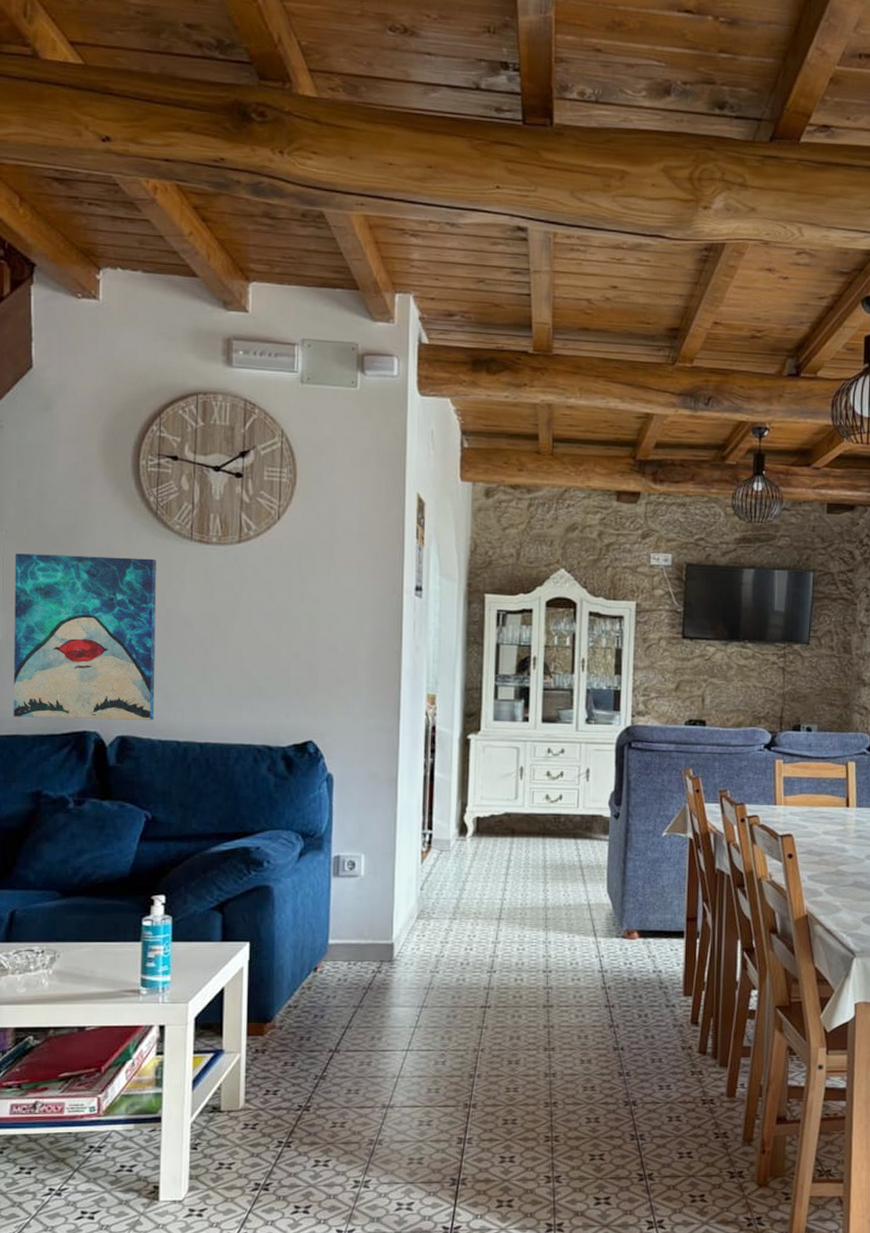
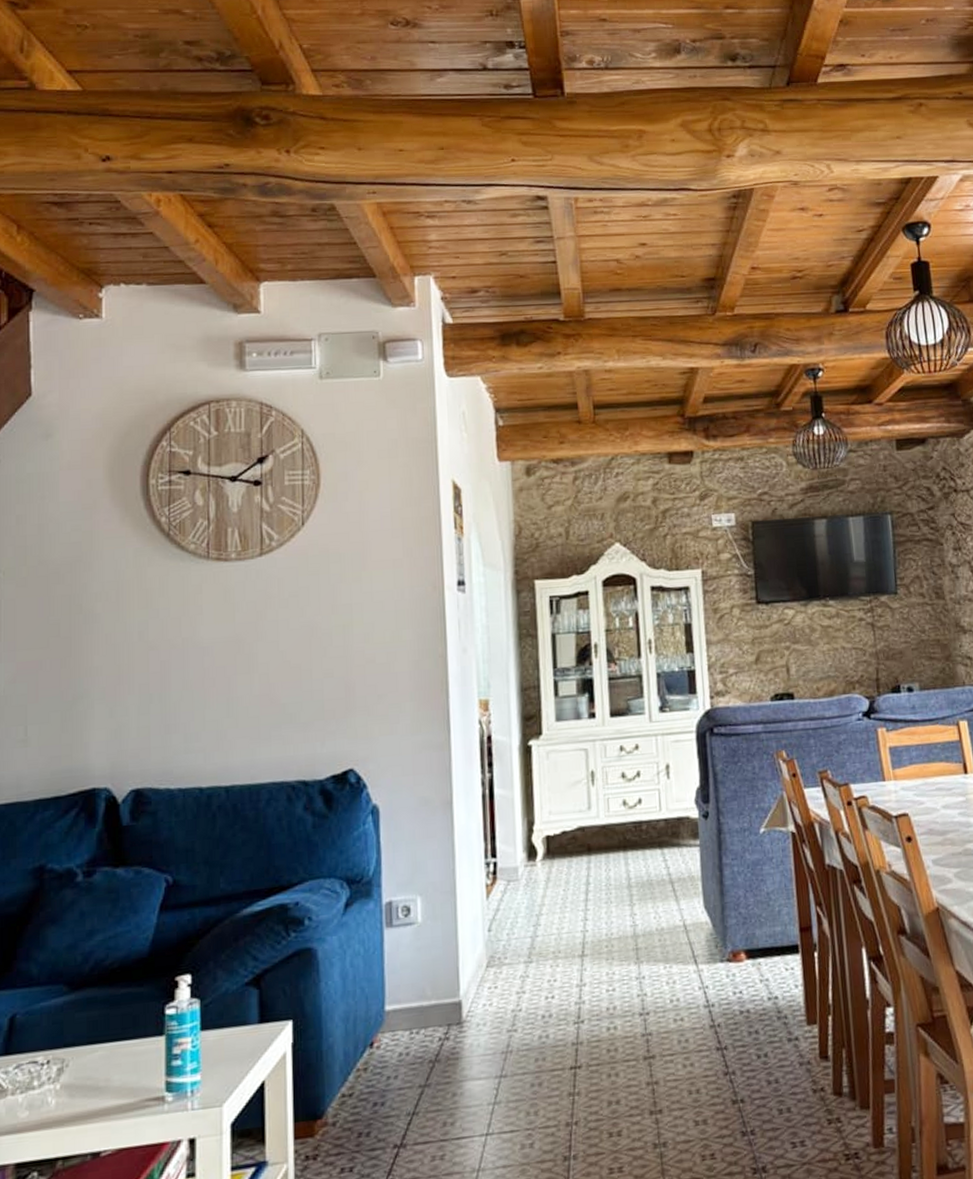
wall art: present [13,553,157,720] -> none [12,584,173,782]

